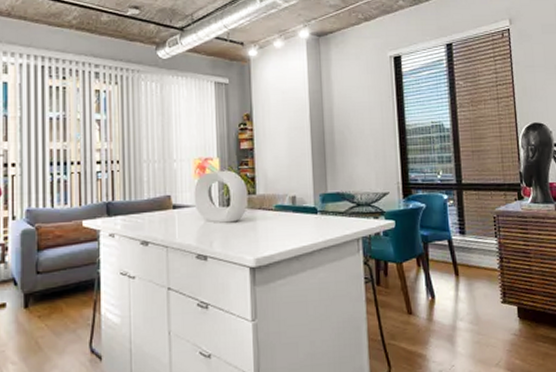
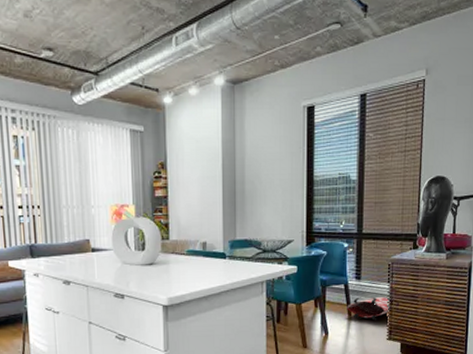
bag: none [453,252,502,281] -> present [347,296,390,321]

